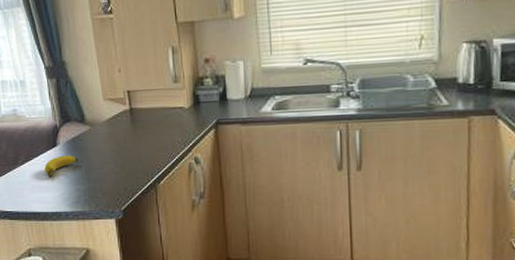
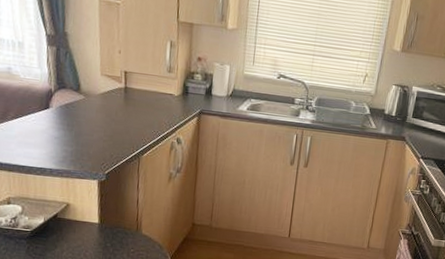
banana: present [45,155,78,178] -> none [34,118,69,137]

